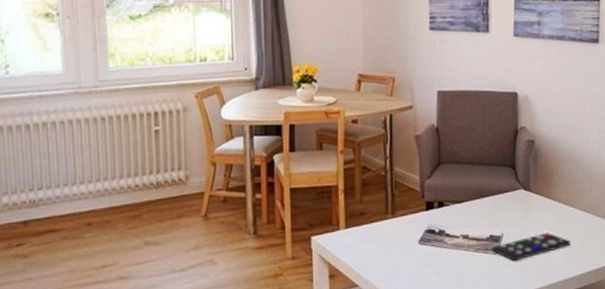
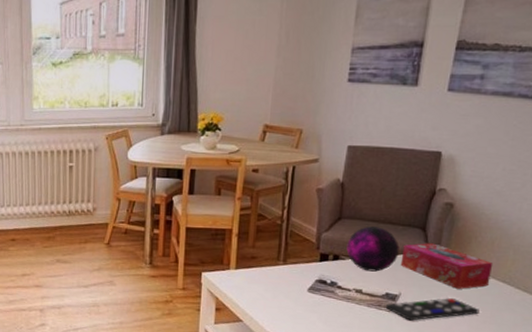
decorative orb: none [449,169,496,215] -> present [346,226,400,272]
tissue box: none [498,180,575,223] -> present [400,243,494,289]

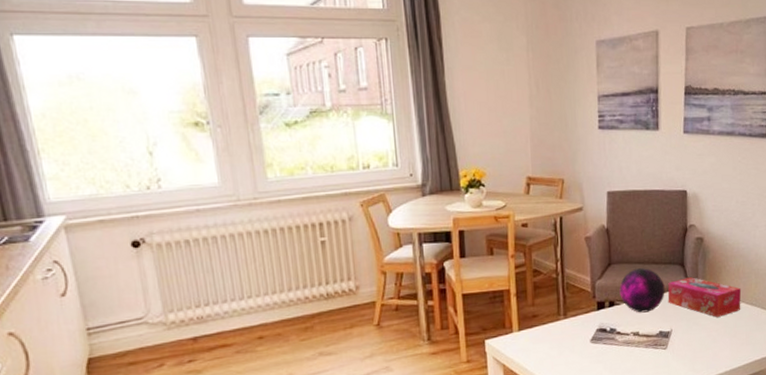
remote control: present [385,298,480,321] -> none [661,326,737,355]

